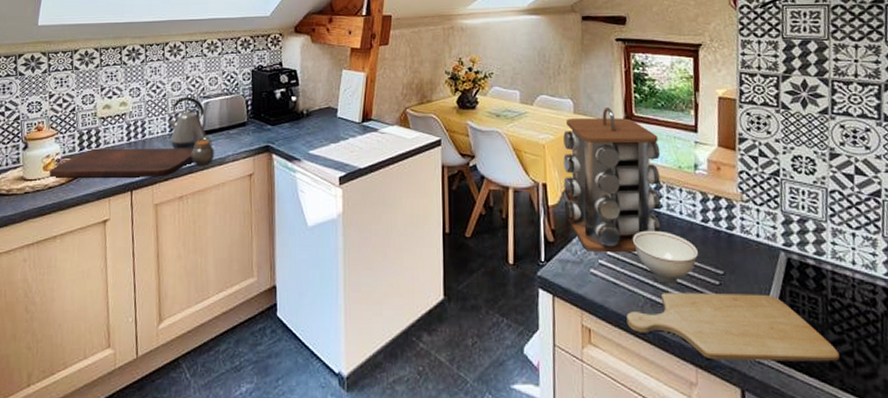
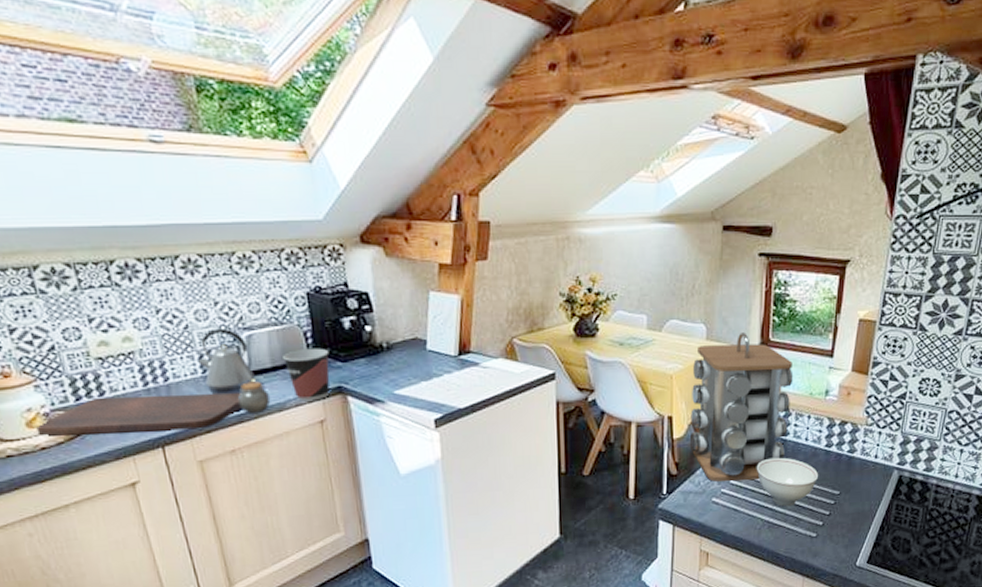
cup: none [228,113,263,157] -> present [283,348,330,402]
chopping board: present [626,293,840,362] -> none [744,509,929,569]

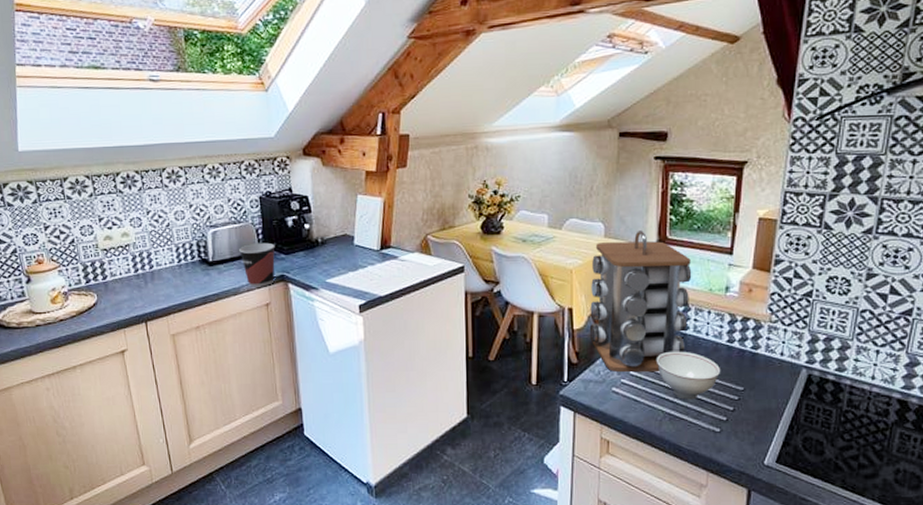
cutting board: present [36,392,242,436] -> none [58,278,206,311]
kettle: present [196,328,259,394] -> none [174,226,220,280]
jar: present [237,381,271,415] -> none [203,270,229,297]

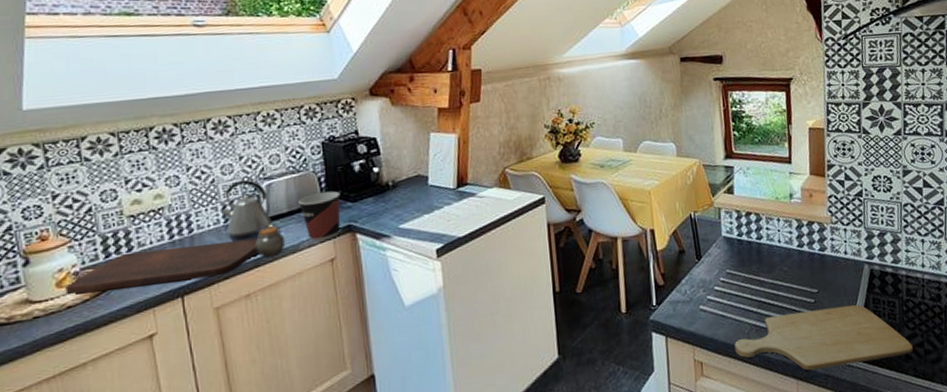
cutting board: none [58,278,206,311] -> present [65,237,259,295]
kettle: none [174,226,220,280] -> present [220,179,275,242]
jar: none [203,270,229,297] -> present [255,226,286,259]
spice rack: present [589,231,692,373] -> none [668,147,762,289]
chopping board: none [645,407,845,465] -> present [734,304,913,371]
bowl: present [656,351,721,400] -> none [736,260,796,309]

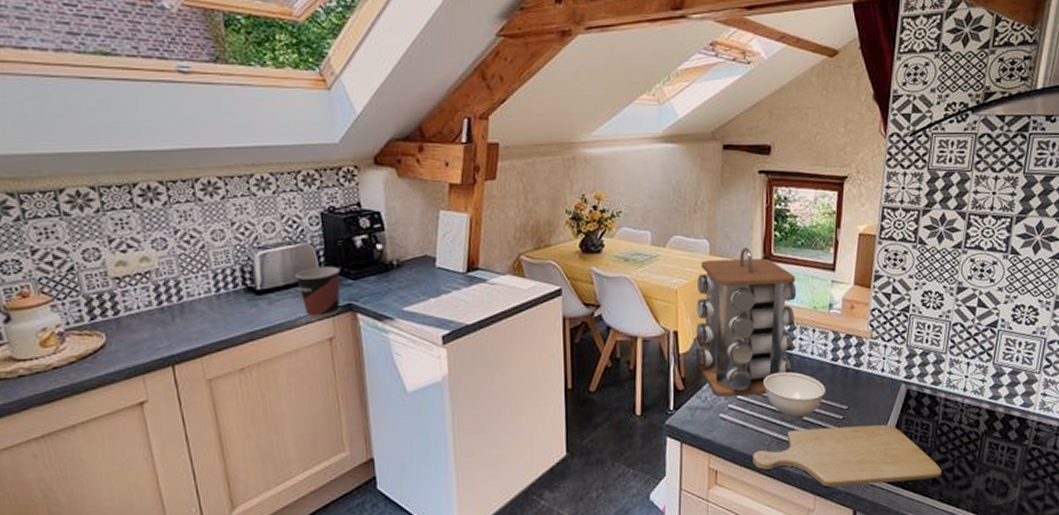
cutting board: present [65,237,259,295] -> none [50,310,253,356]
kettle: present [220,179,275,242] -> none [211,247,270,313]
jar: present [255,226,286,259] -> none [249,299,282,333]
spice rack: none [668,147,762,289] -> present [695,247,797,397]
bowl: none [736,260,796,309] -> present [762,371,826,422]

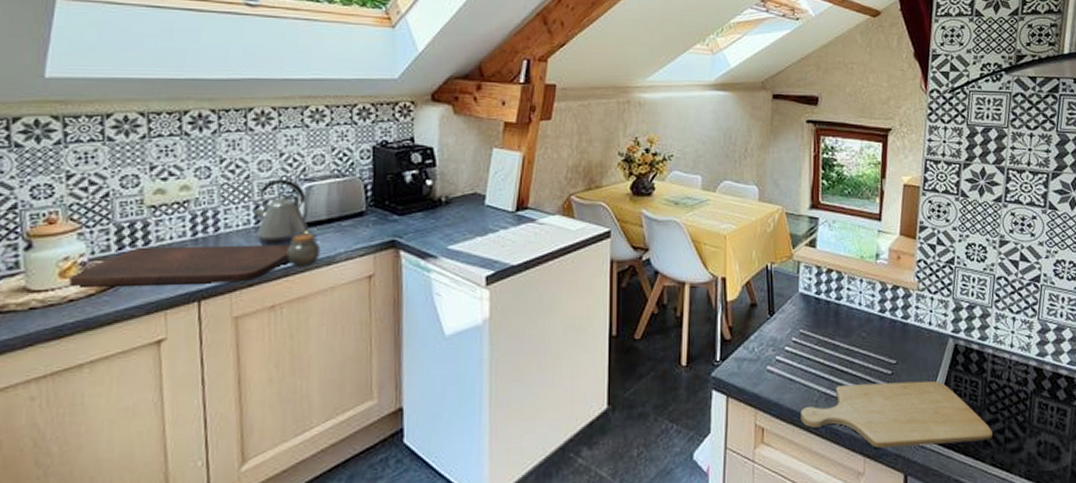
cutting board: none [50,310,253,356] -> present [69,244,292,287]
kettle: none [211,247,270,313] -> present [251,179,312,246]
jar: none [249,299,282,333] -> present [286,233,321,268]
cup: present [295,266,341,319] -> none [340,200,387,255]
spice rack: present [695,247,797,397] -> none [743,195,844,348]
bowl: present [762,371,826,422] -> none [810,322,875,377]

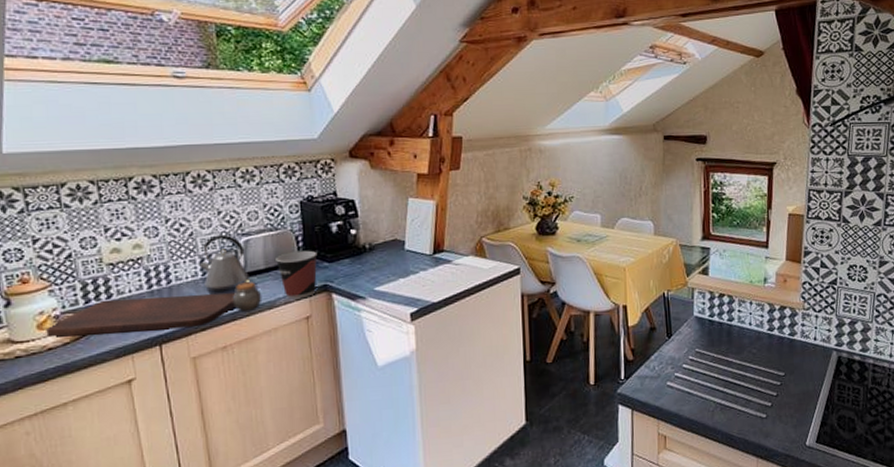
cup: none [340,200,387,255] -> present [276,250,318,300]
chopping board: present [801,380,993,449] -> none [699,389,873,450]

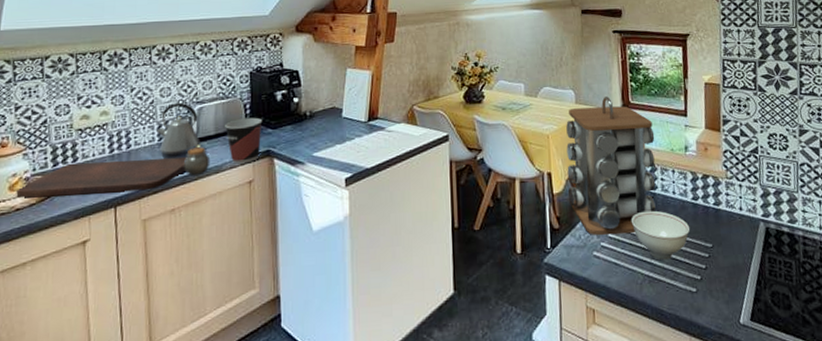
spice rack: none [643,228,734,366] -> present [566,96,656,235]
bowl: none [705,341,764,389] -> present [631,210,691,261]

